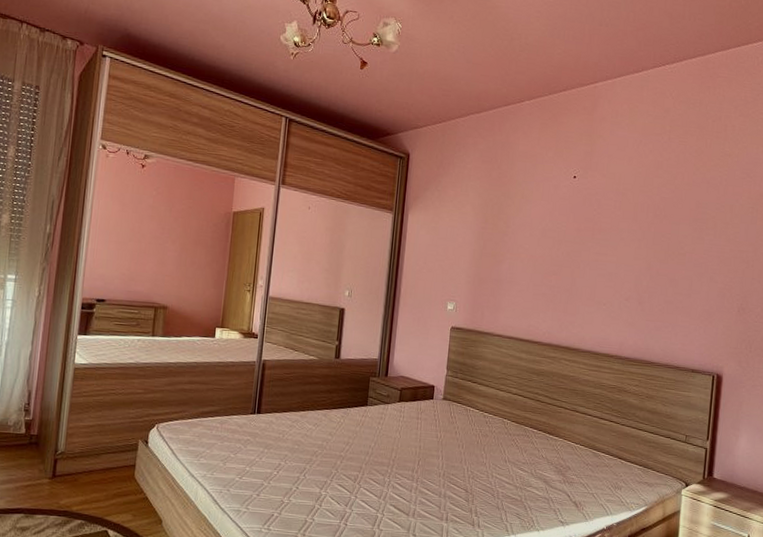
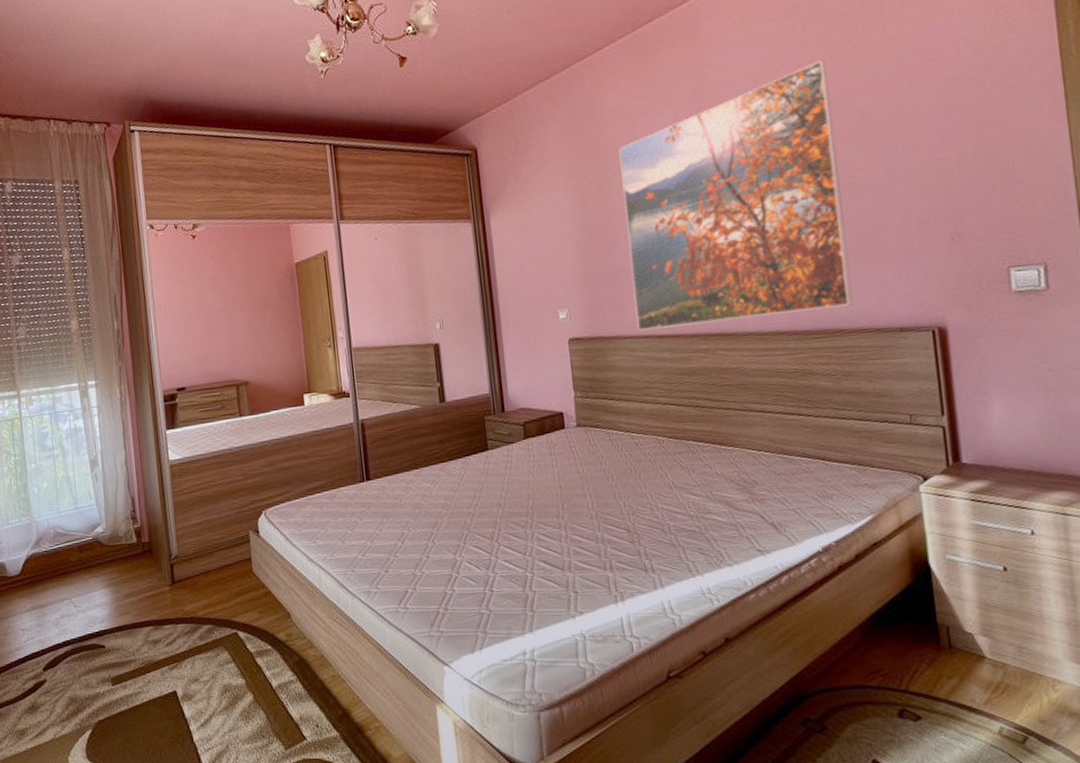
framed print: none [506,156,681,345] -> present [618,59,854,331]

